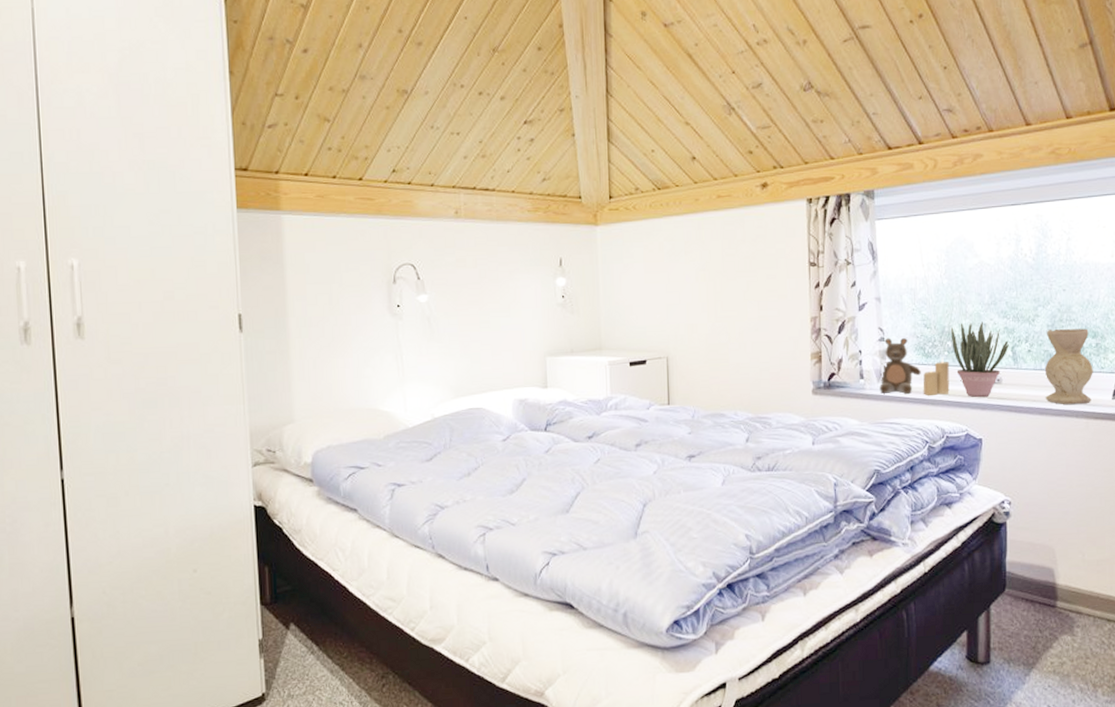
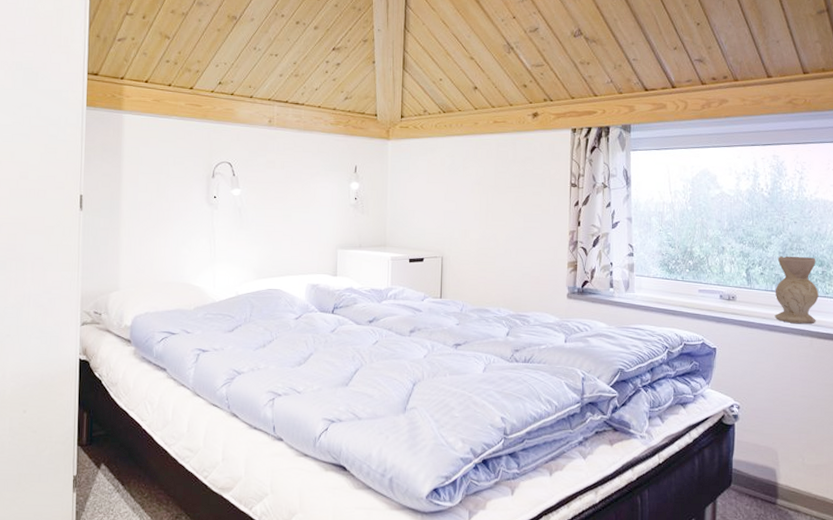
stuffed bear: present [880,338,921,394] -> none [627,253,664,304]
candle: present [923,357,950,395] -> none [665,273,690,307]
potted plant: present [951,321,1009,398] -> none [693,244,744,312]

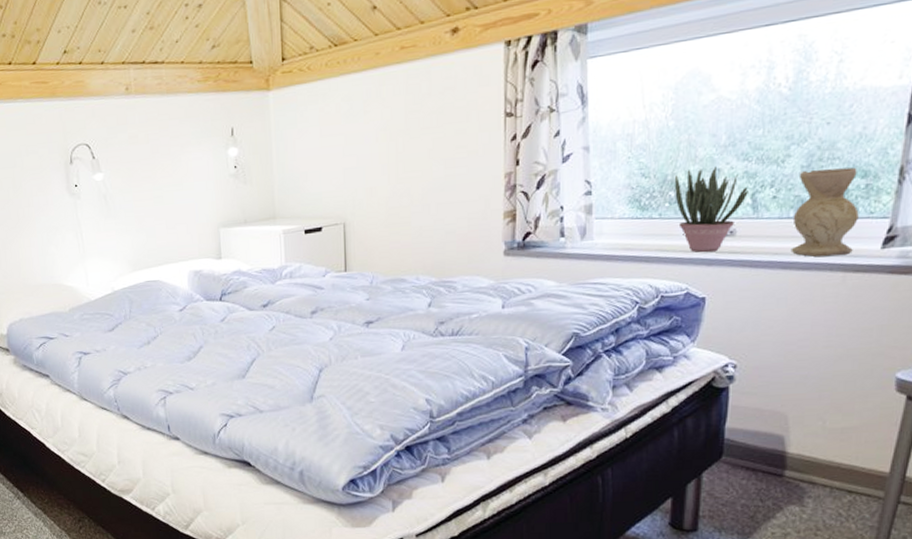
potted plant: none [693,244,744,312] -> present [675,166,748,253]

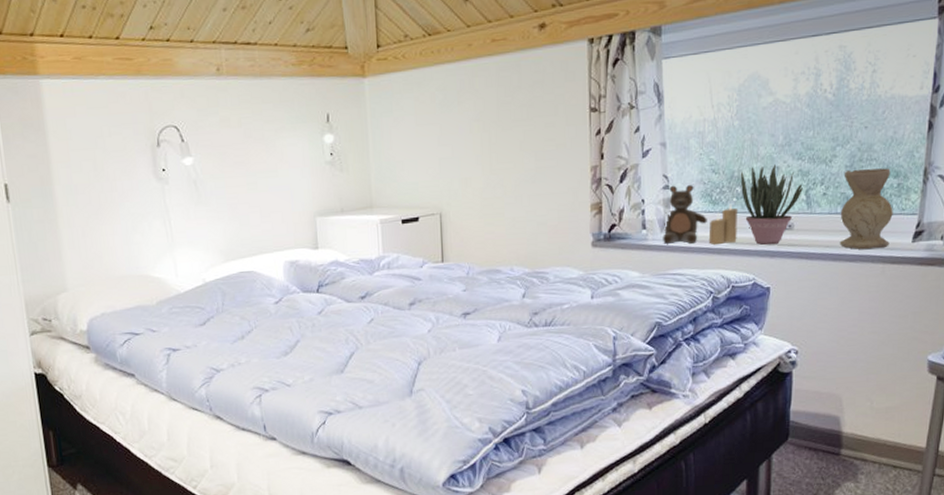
stuffed bear: none [583,190,634,252] -> present [663,185,707,244]
candle: none [635,209,671,252] -> present [708,203,738,244]

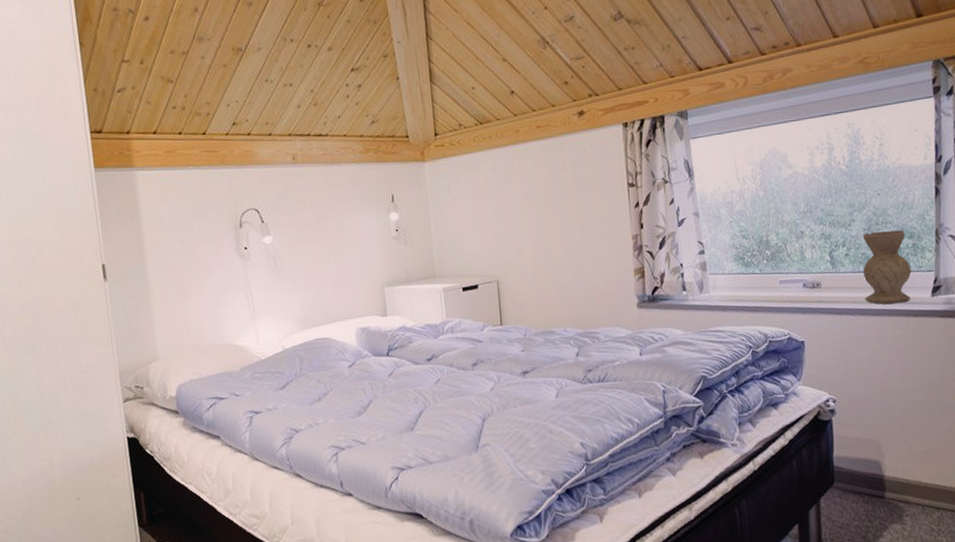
stuffed bear: present [663,185,707,244] -> none [702,250,742,304]
candle: present [708,203,738,244] -> none [744,265,770,303]
potted plant: present [741,164,803,246] -> none [769,229,827,303]

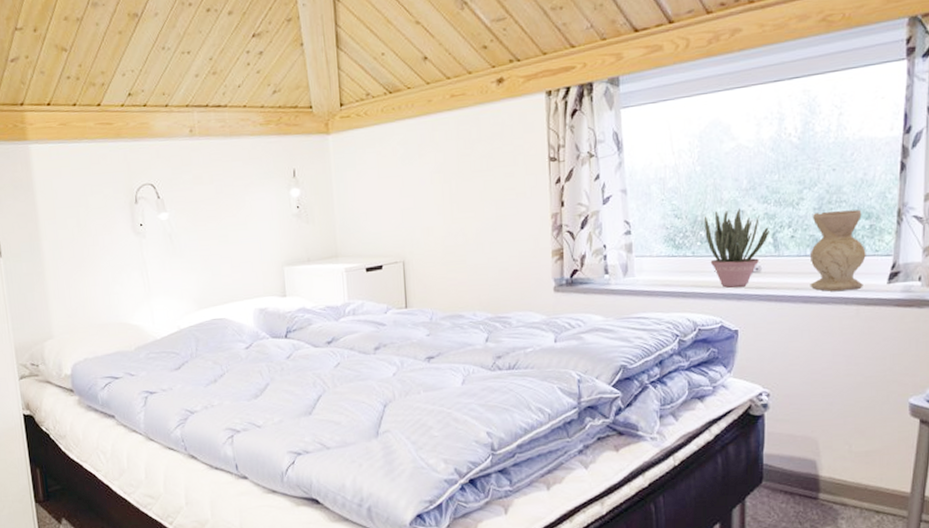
potted plant: none [769,229,827,303] -> present [705,208,769,289]

